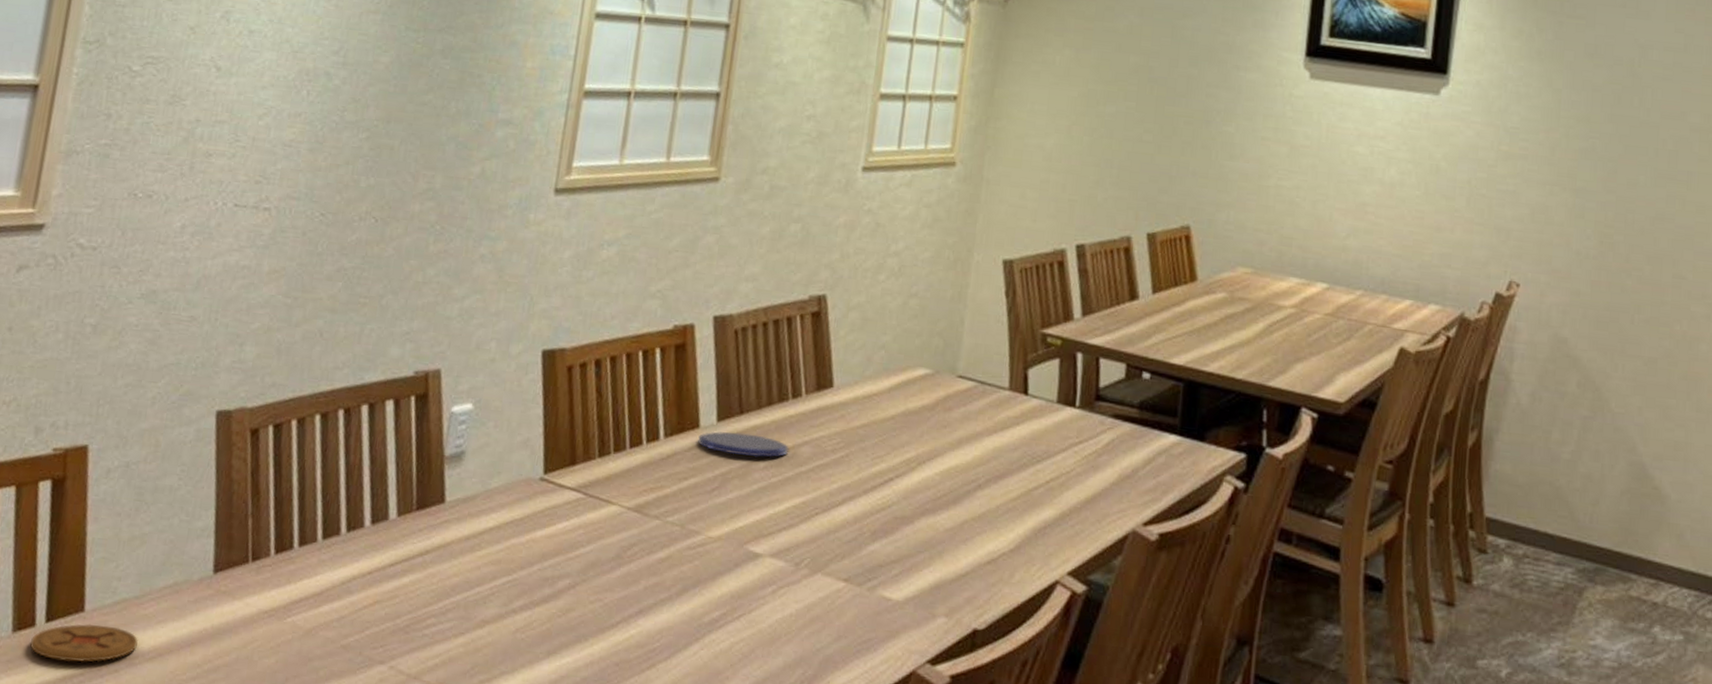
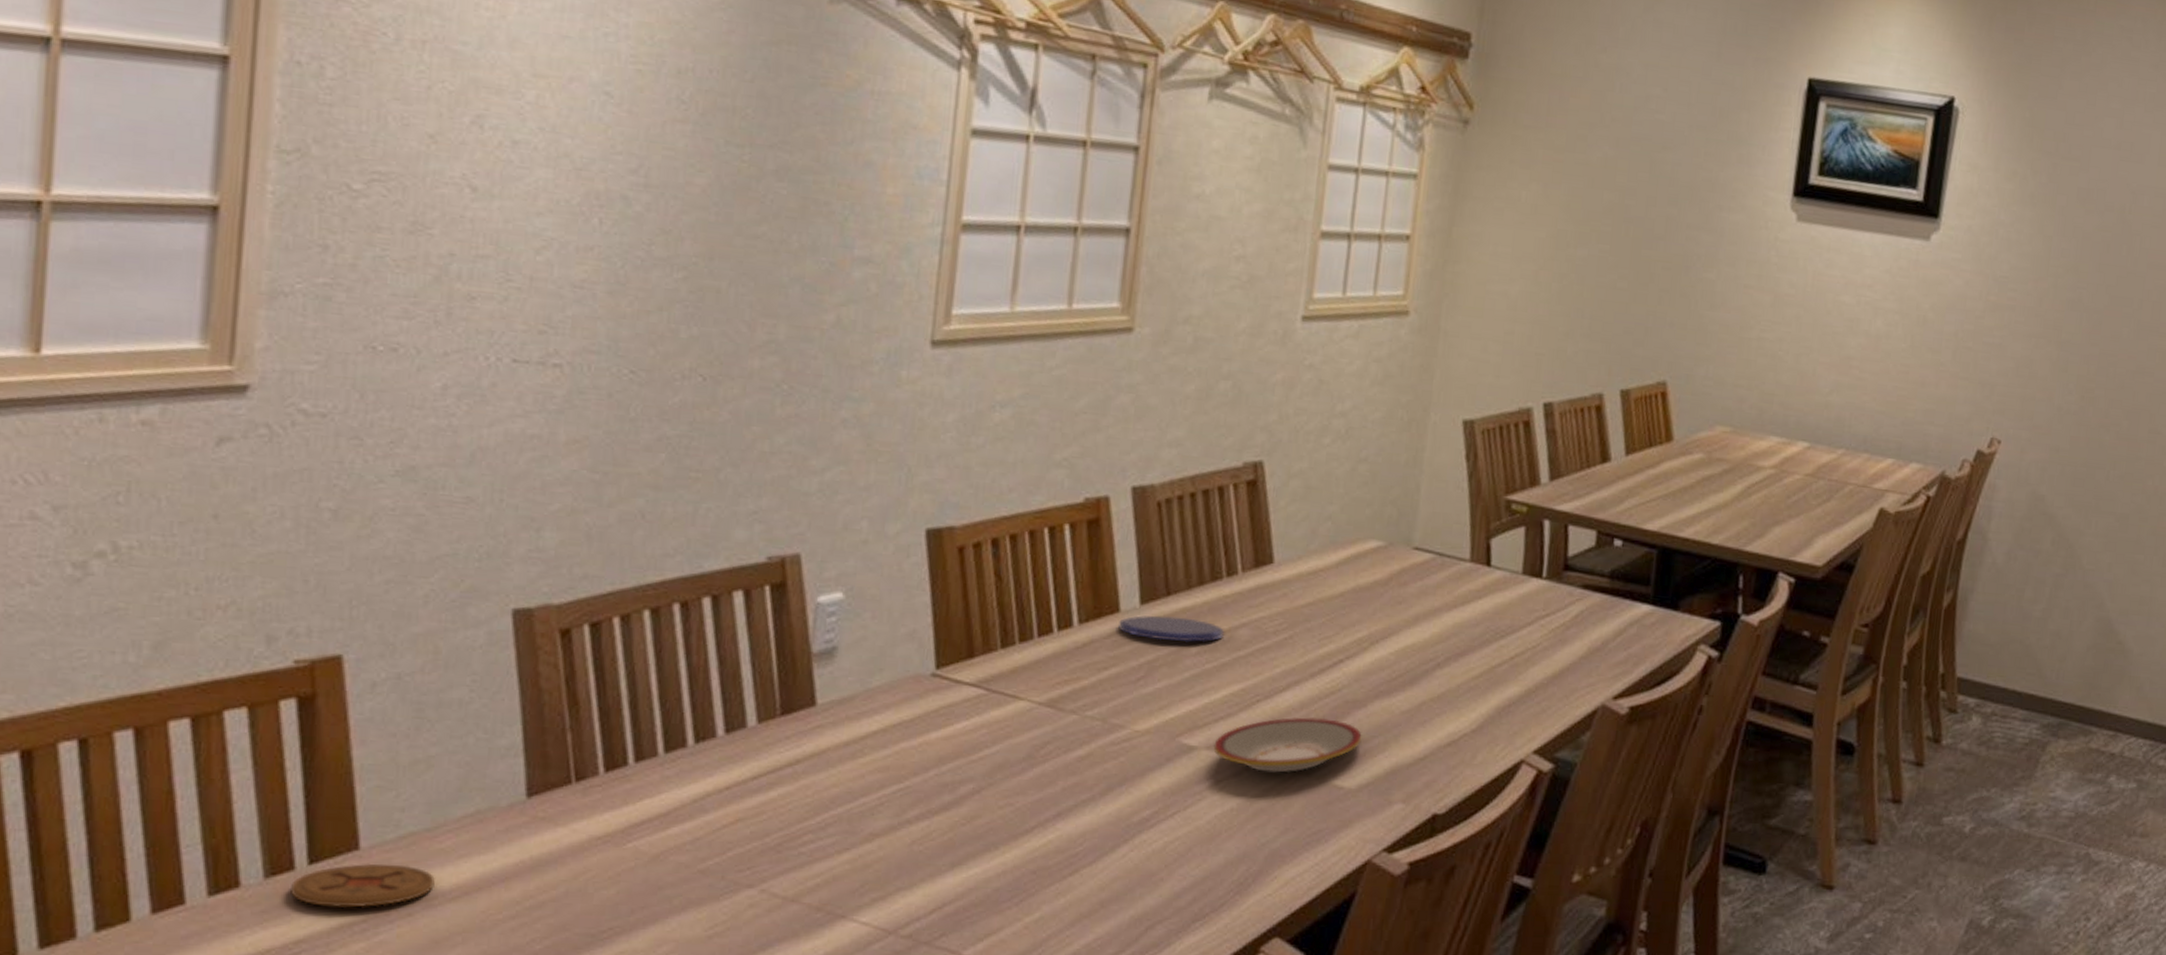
plate: none [776,530,909,582] -> present [1213,717,1362,773]

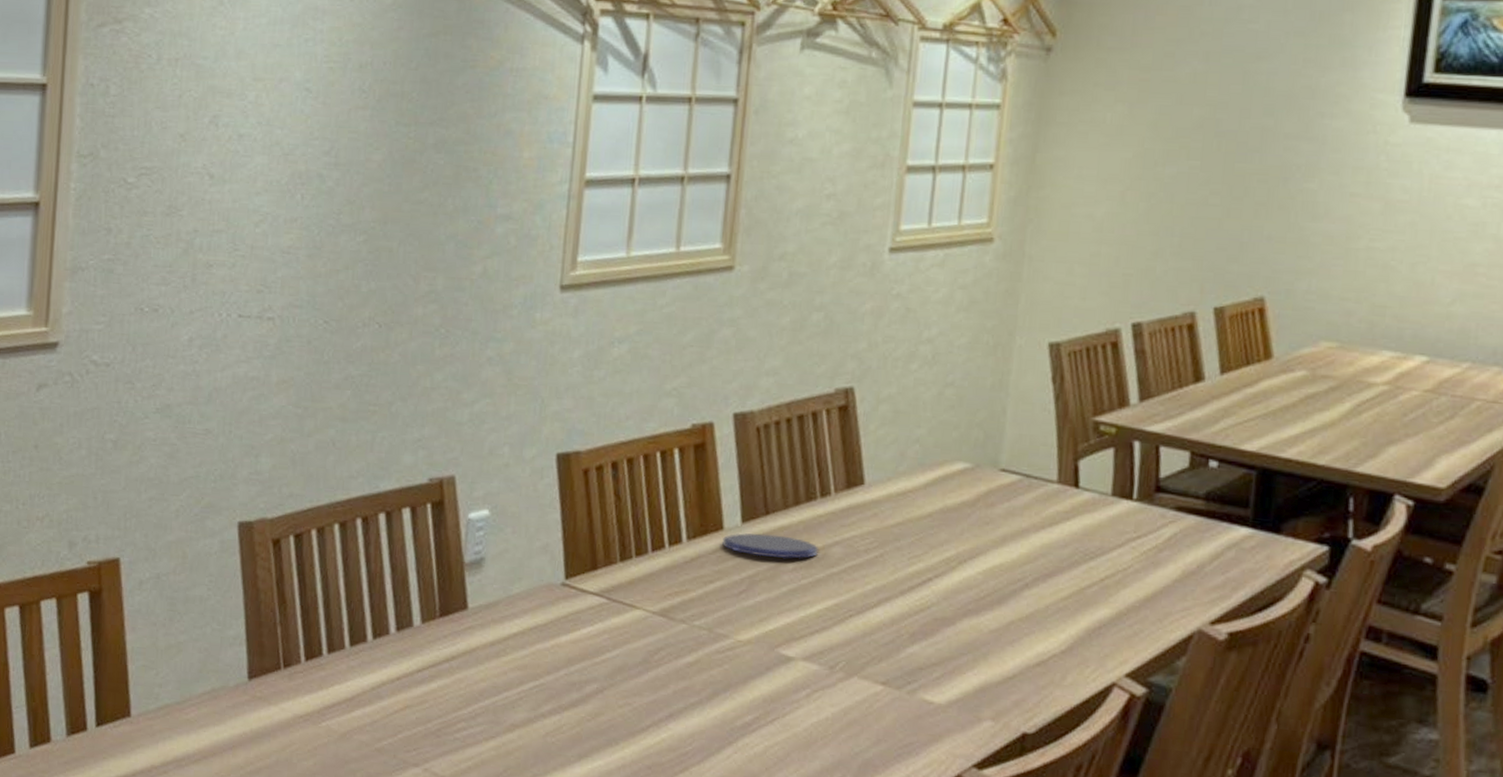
coaster: present [291,863,435,908] -> none [84,728,183,765]
plate: present [1213,717,1362,773] -> none [809,633,951,686]

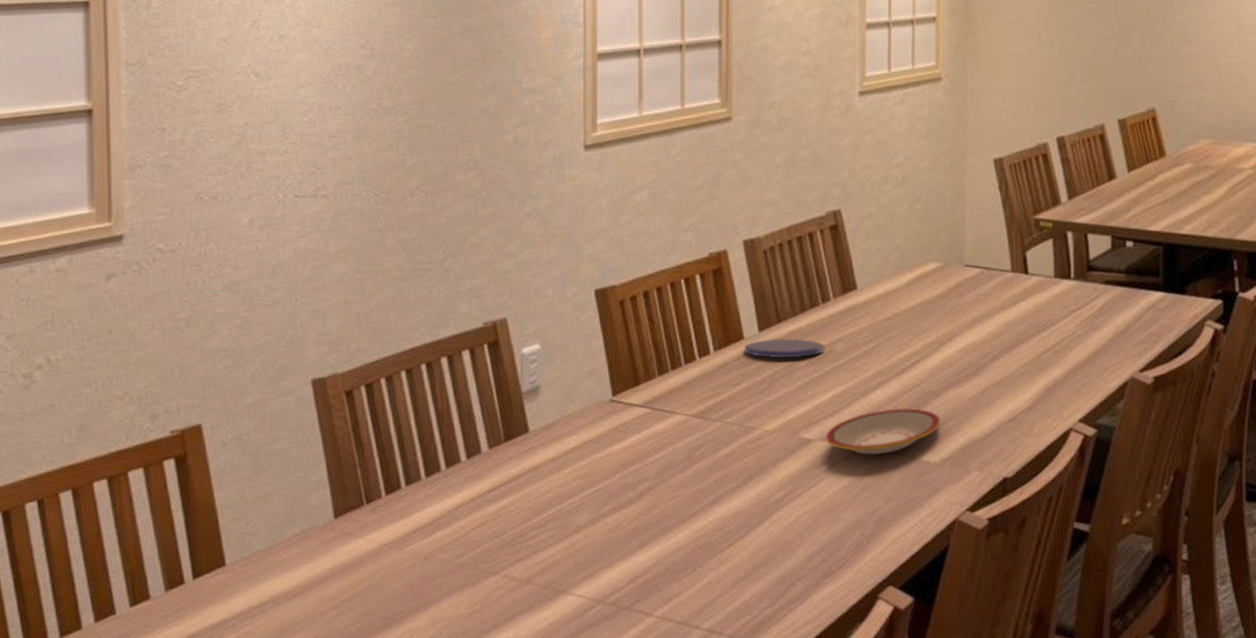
plate: none [809,633,951,686] -> present [826,408,940,455]

